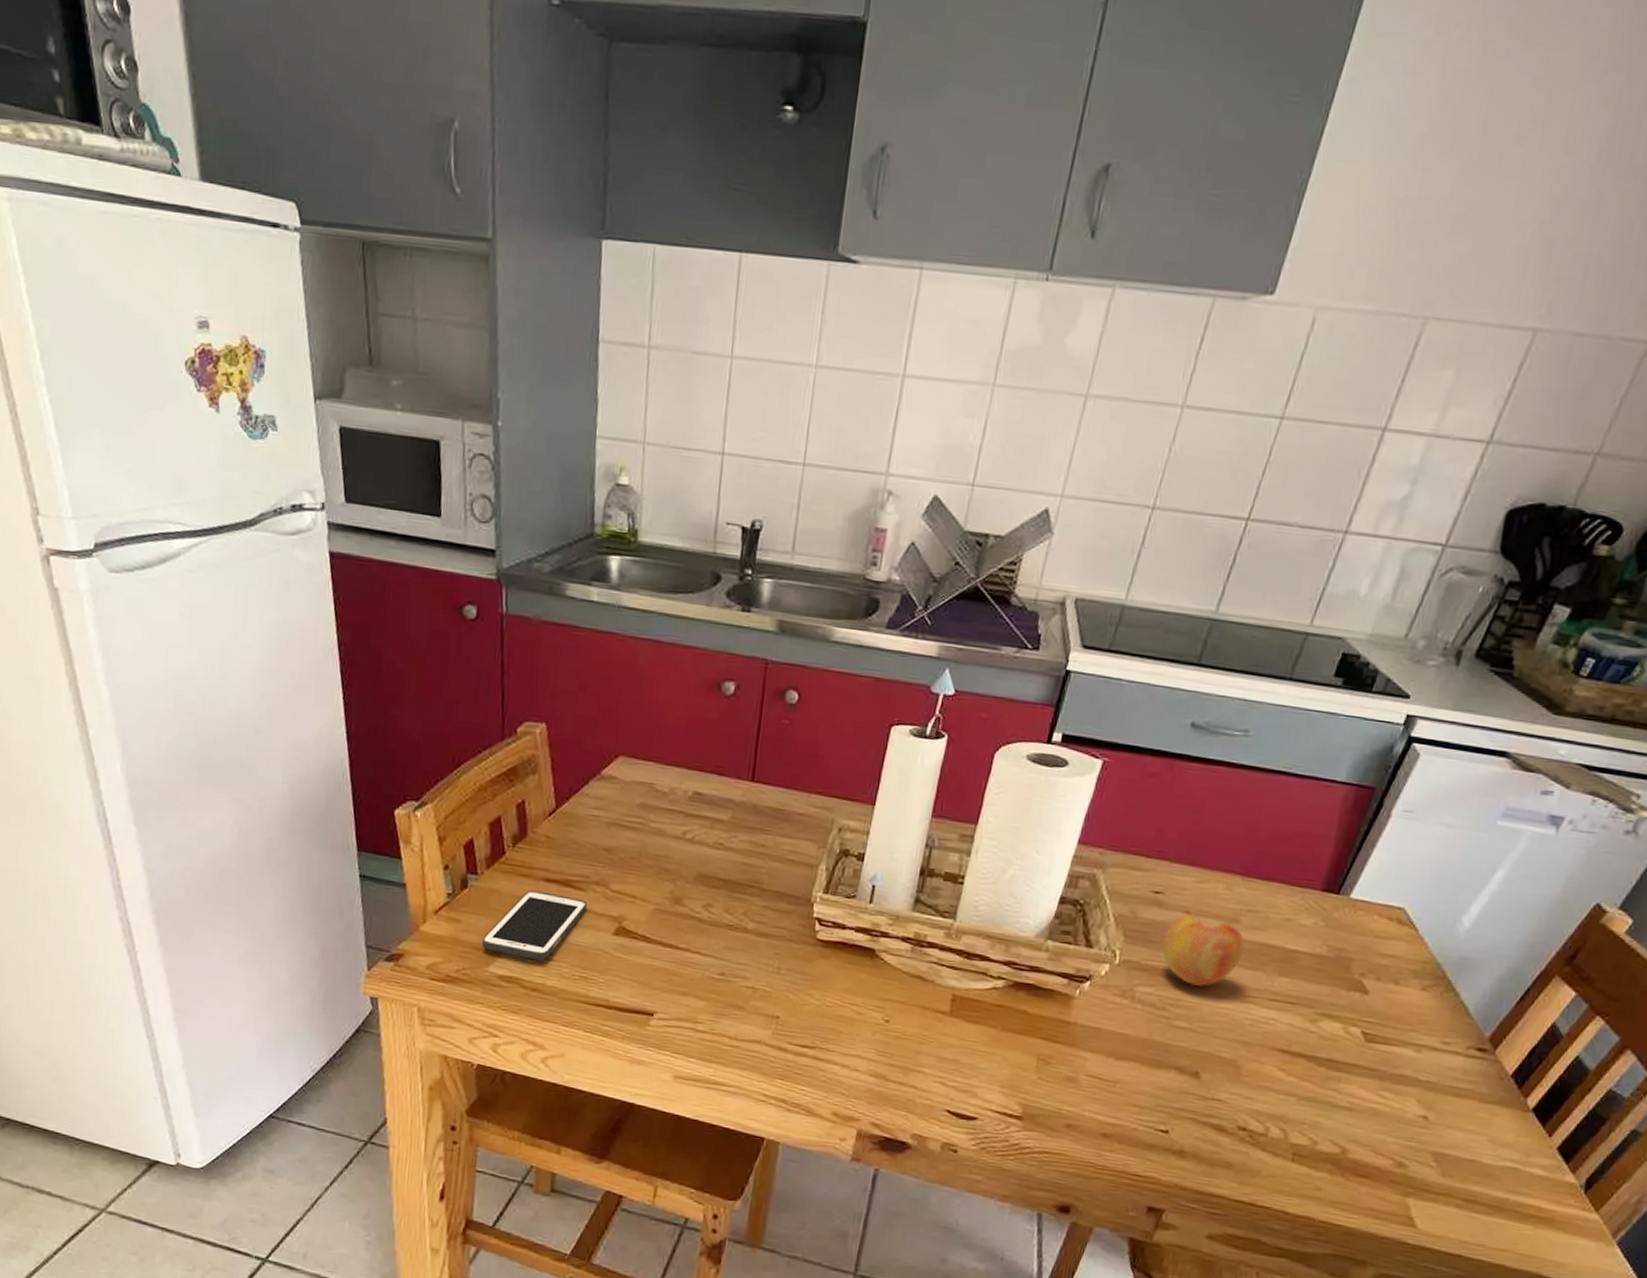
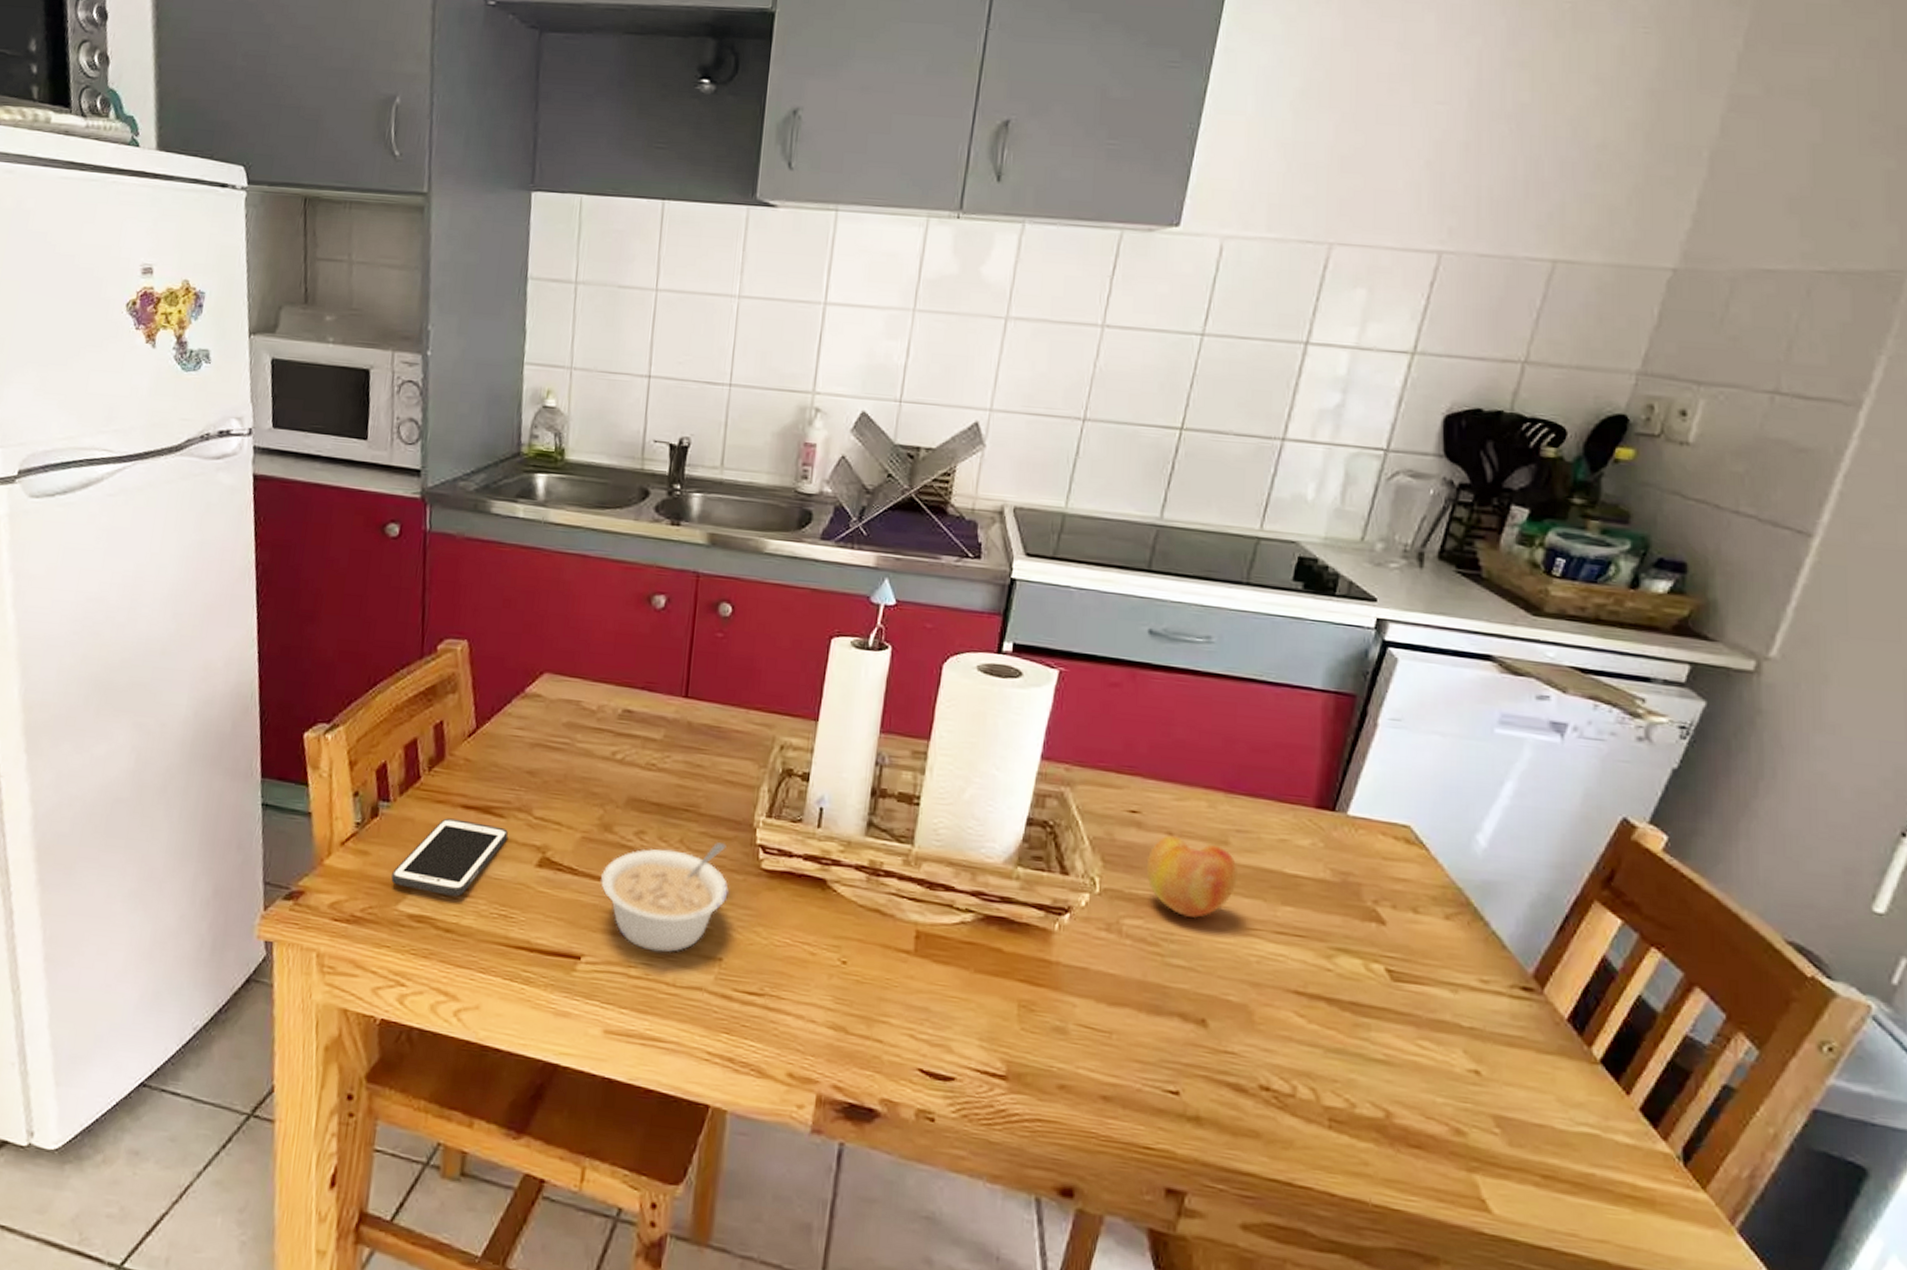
legume: none [671,915,787,1011] -> present [601,842,729,953]

